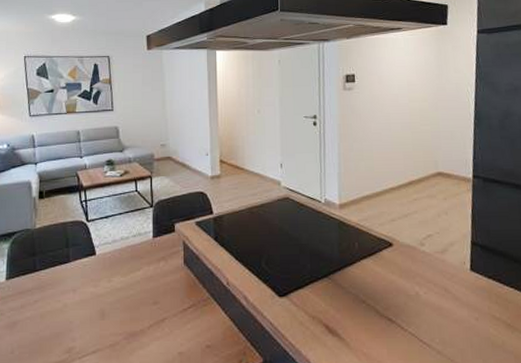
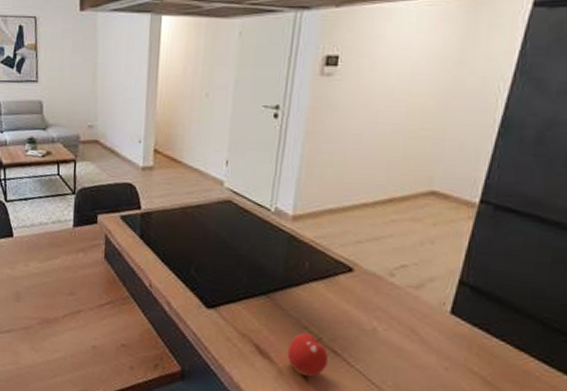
fruit: none [352,306,387,347] -> present [288,332,329,377]

